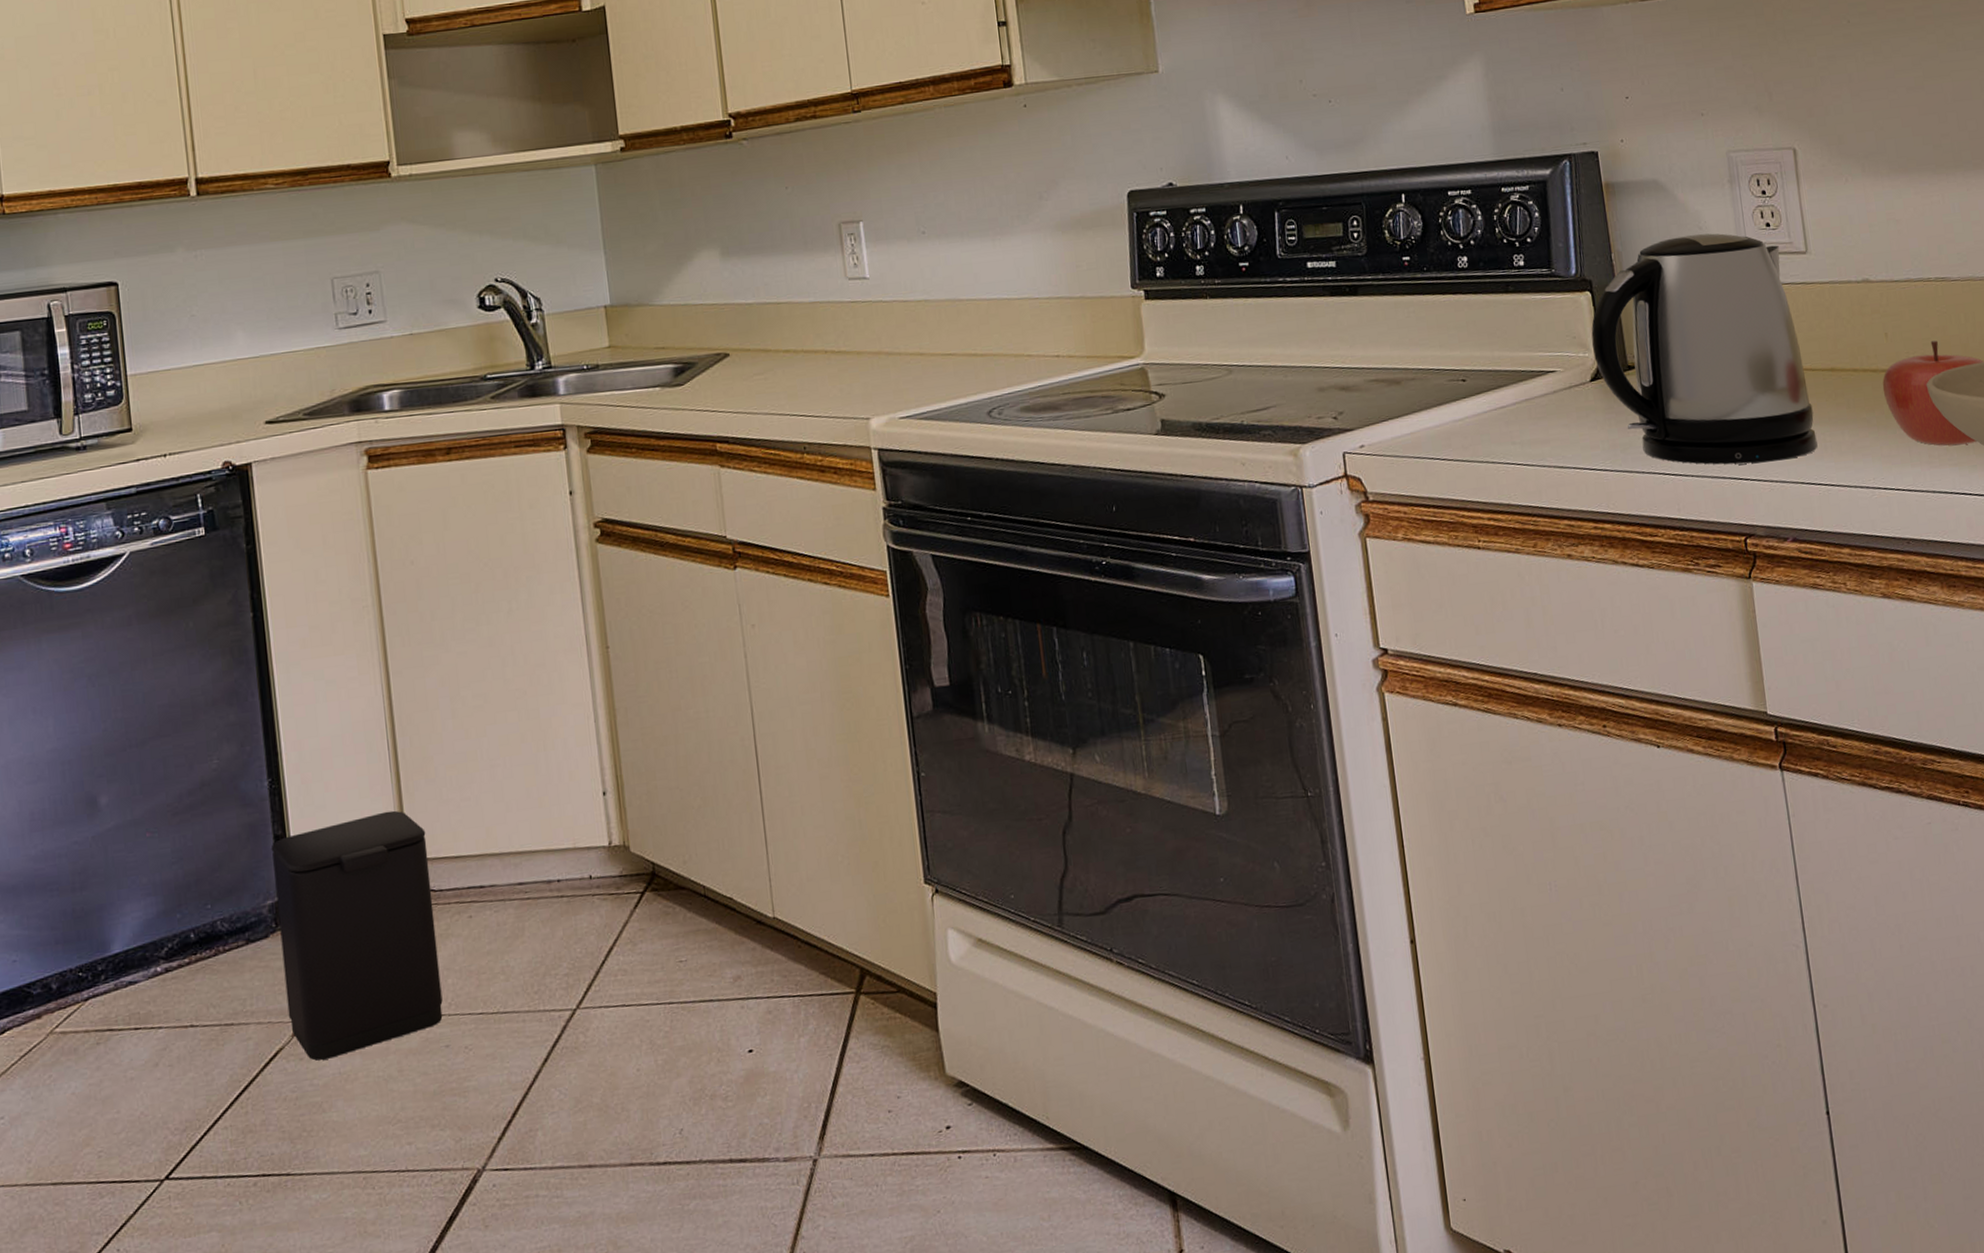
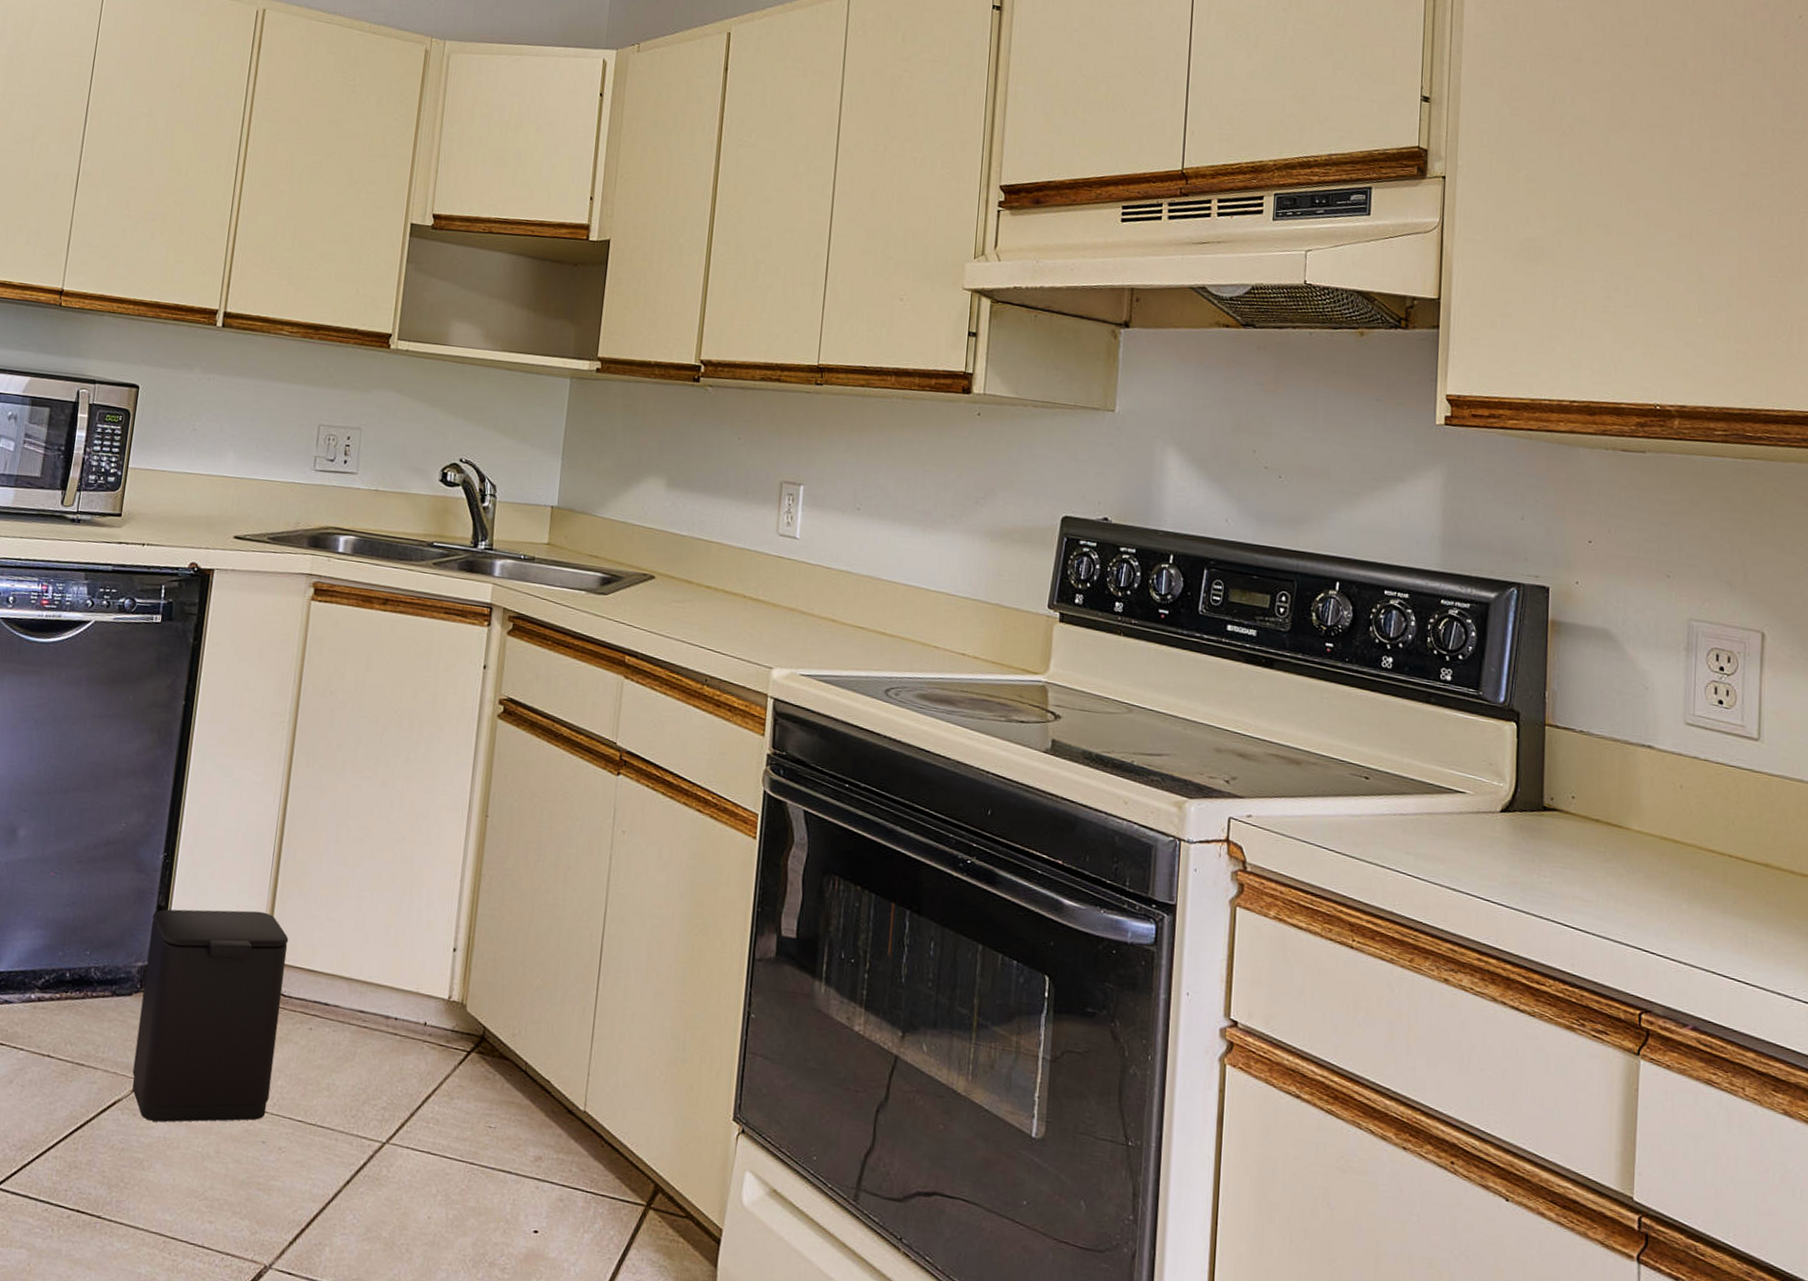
kettle: present [1591,233,1818,466] -> none [1508,690,1738,946]

